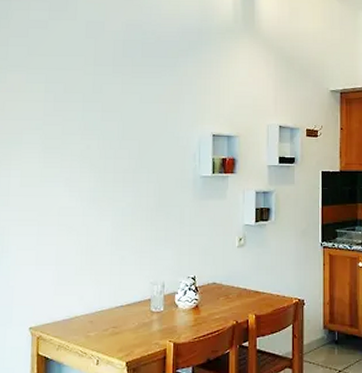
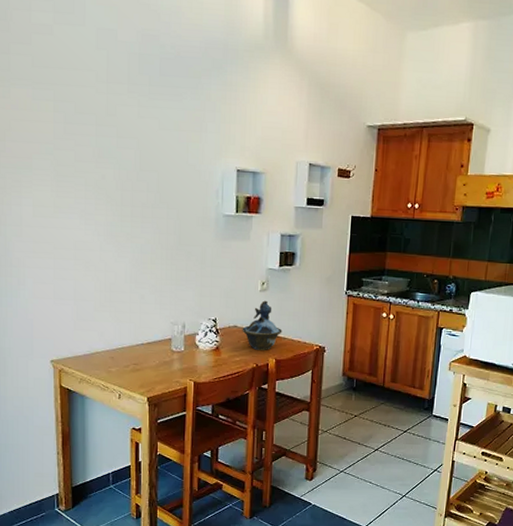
ceramic bowl: none [221,256,261,306] -> present [242,300,282,350]

